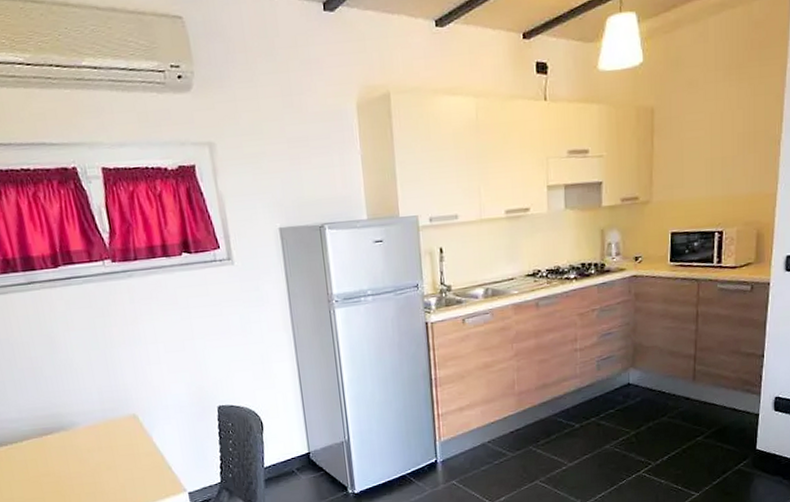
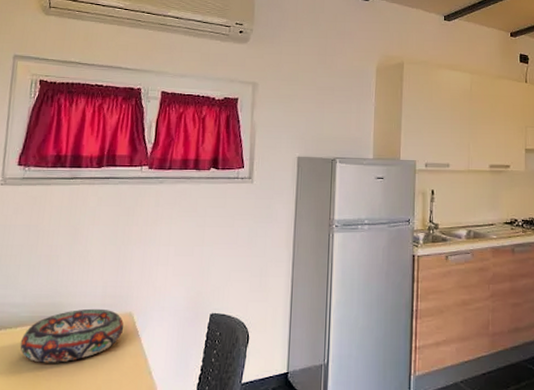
decorative bowl: none [30,414,132,471] -> present [20,308,124,363]

